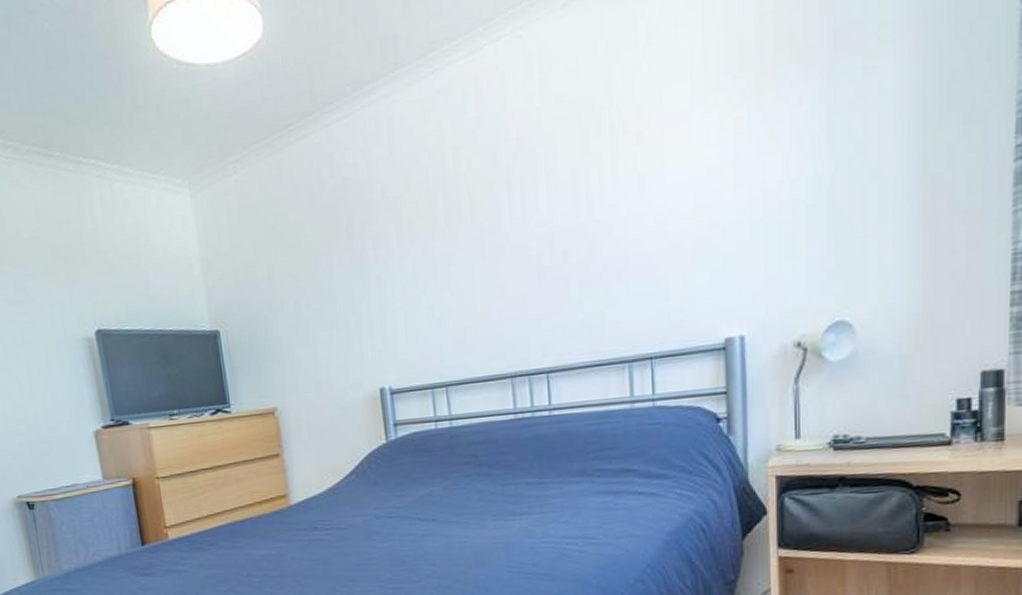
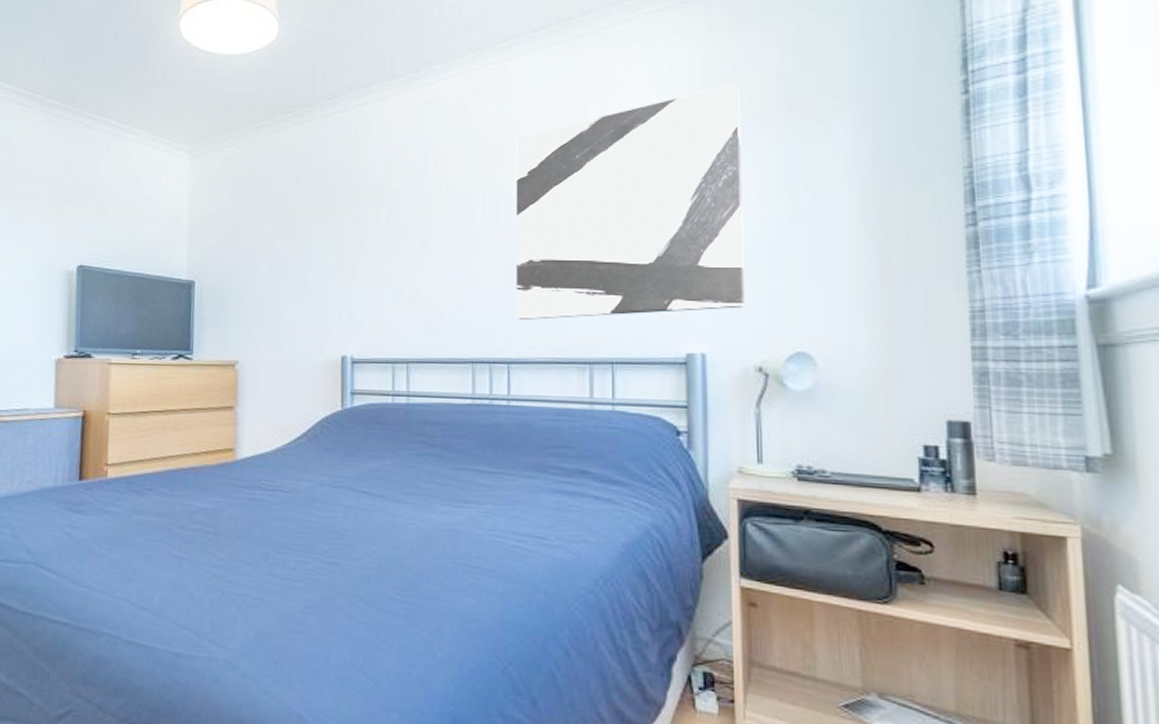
wall art: none [538,22,784,327] -> present [515,83,745,321]

